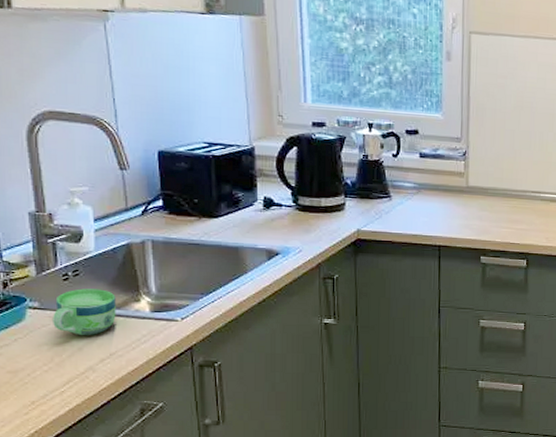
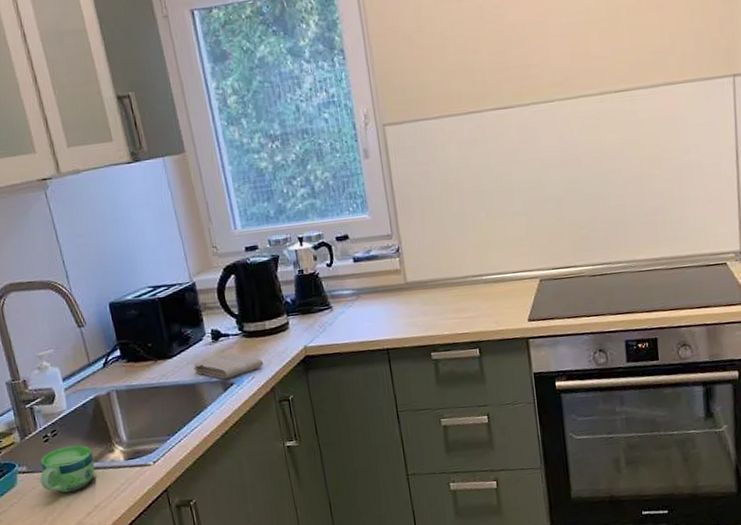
washcloth: none [240,222,314,248] -> present [194,352,264,379]

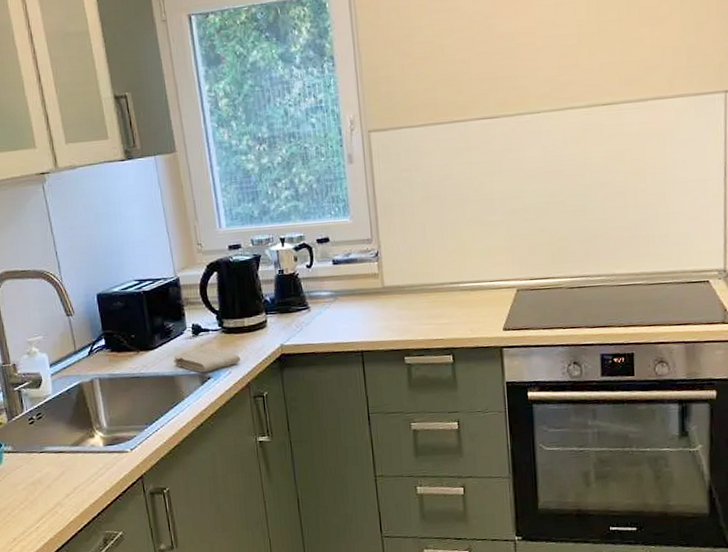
cup: present [40,445,95,493] -> none [24,429,76,473]

